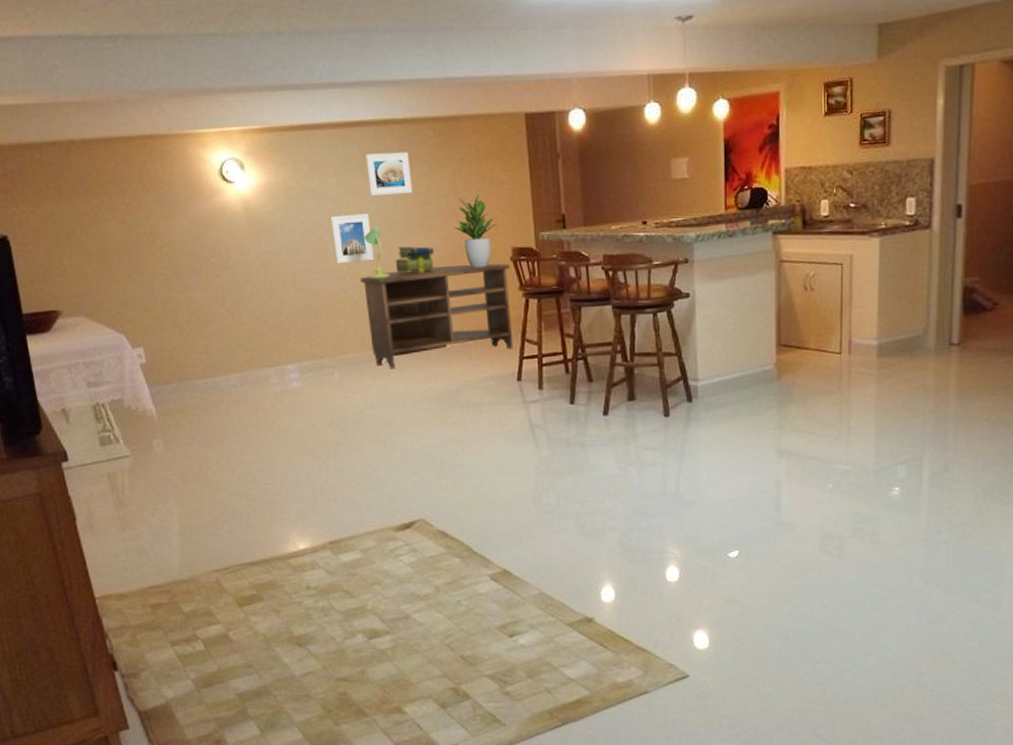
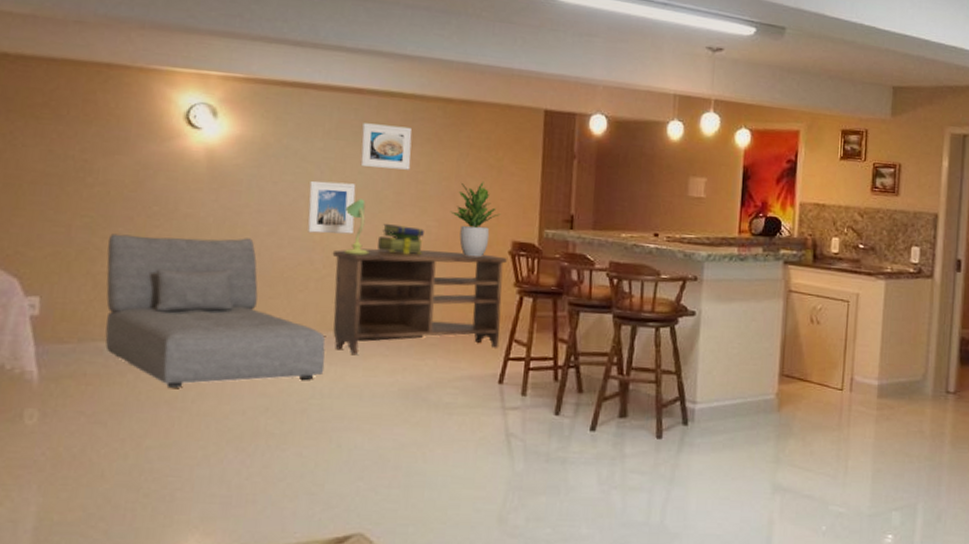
sofa: none [183,276,371,412] -> present [105,233,326,388]

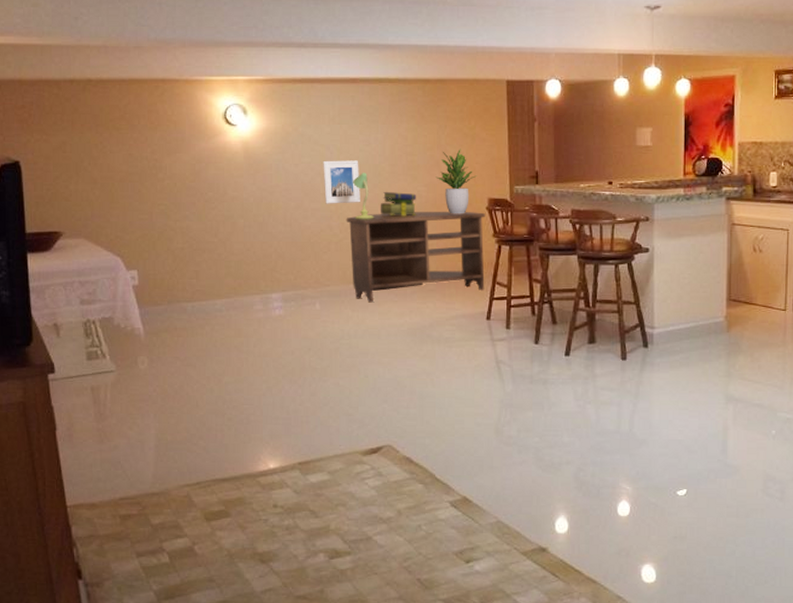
sofa: present [105,233,326,388] -> none [180,212,349,336]
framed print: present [360,123,413,170] -> none [359,108,400,146]

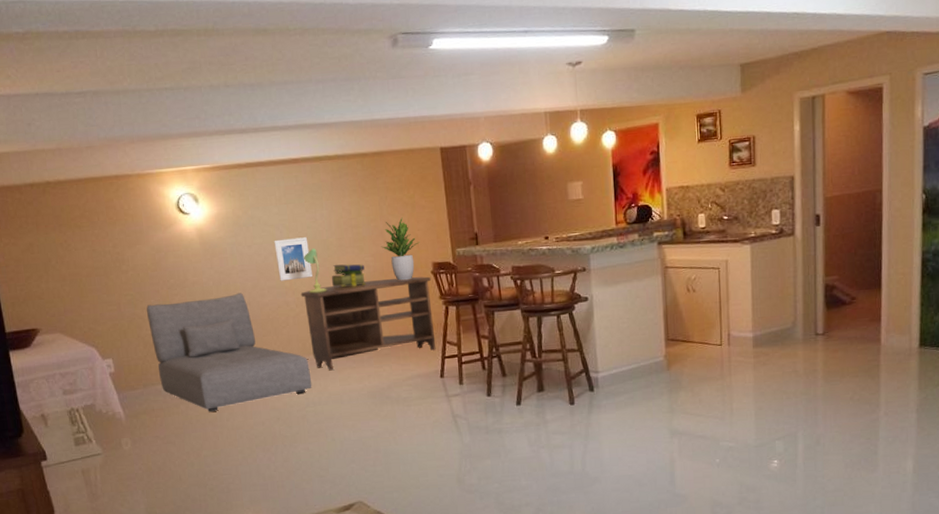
sofa: none [180,212,349,336] -> present [146,293,312,412]

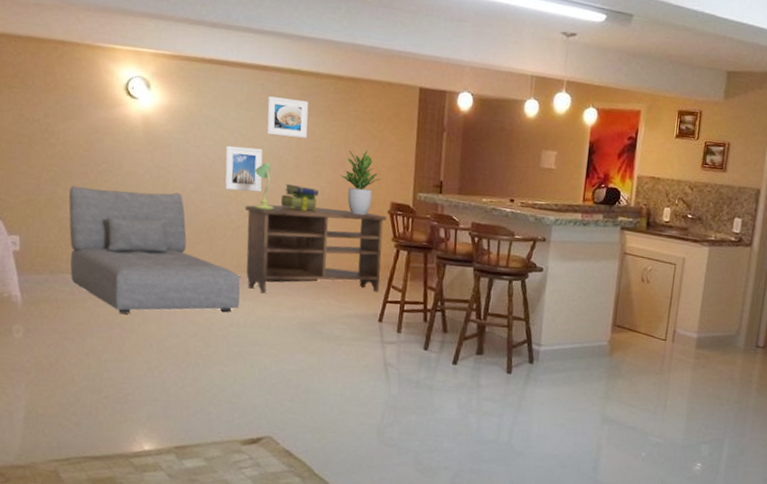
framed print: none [303,183,345,223] -> present [266,96,309,138]

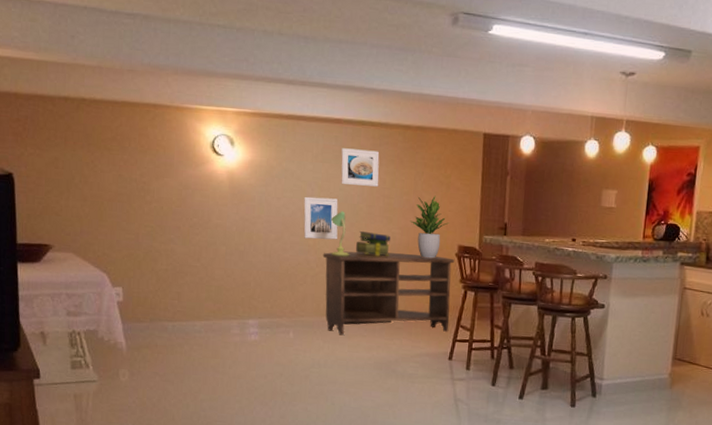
sofa: present [69,186,241,314] -> none [164,240,321,357]

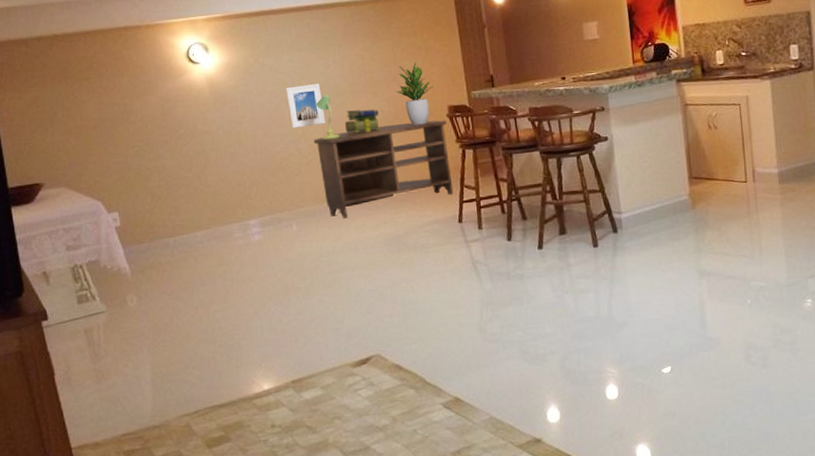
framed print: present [341,148,380,187] -> none [315,29,358,69]

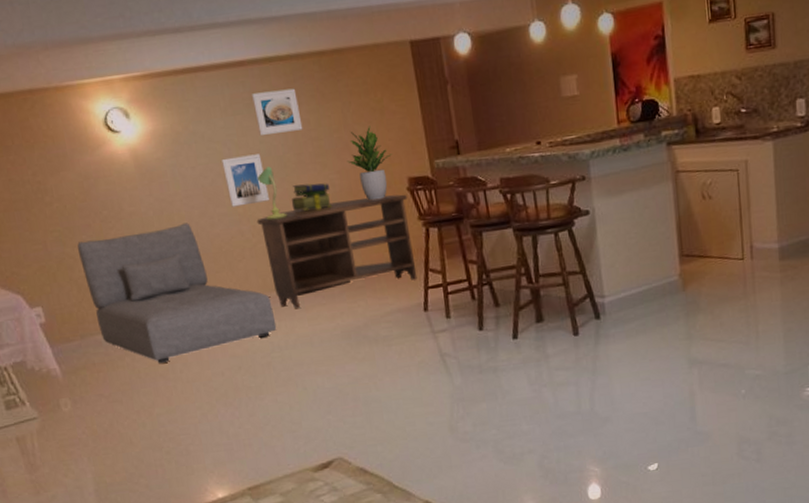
sofa: none [154,141,326,264] -> present [77,223,277,363]
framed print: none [315,29,358,69] -> present [252,88,303,137]

